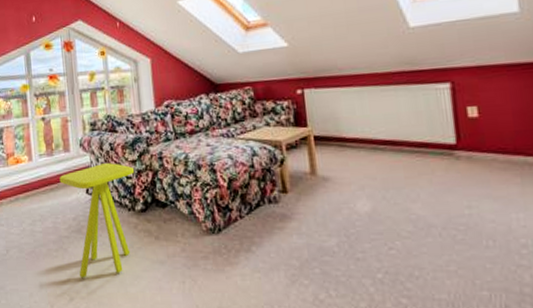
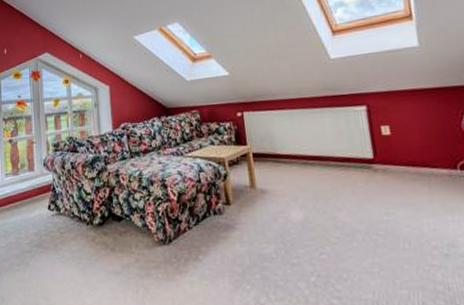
side table: present [59,163,135,279] -> none [23,180,94,291]

